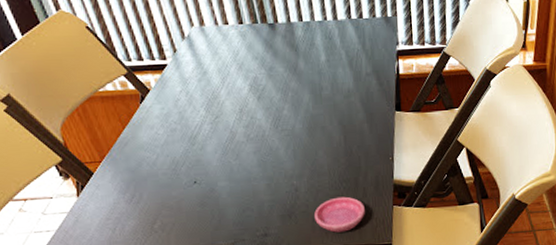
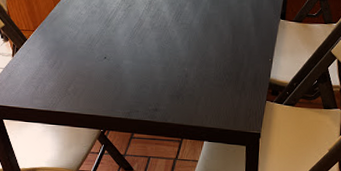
saucer: present [314,196,365,233] -> none [198,86,242,117]

